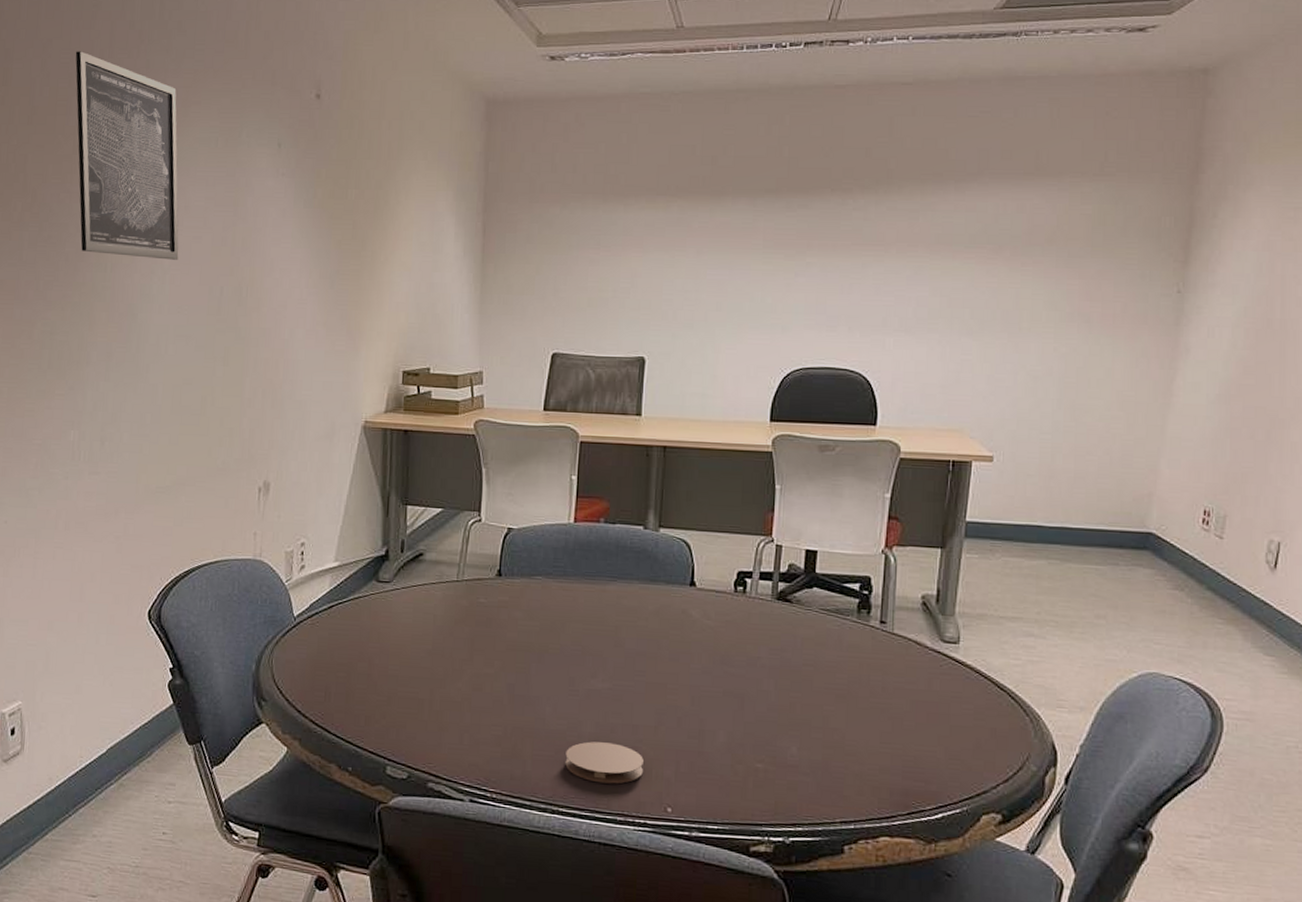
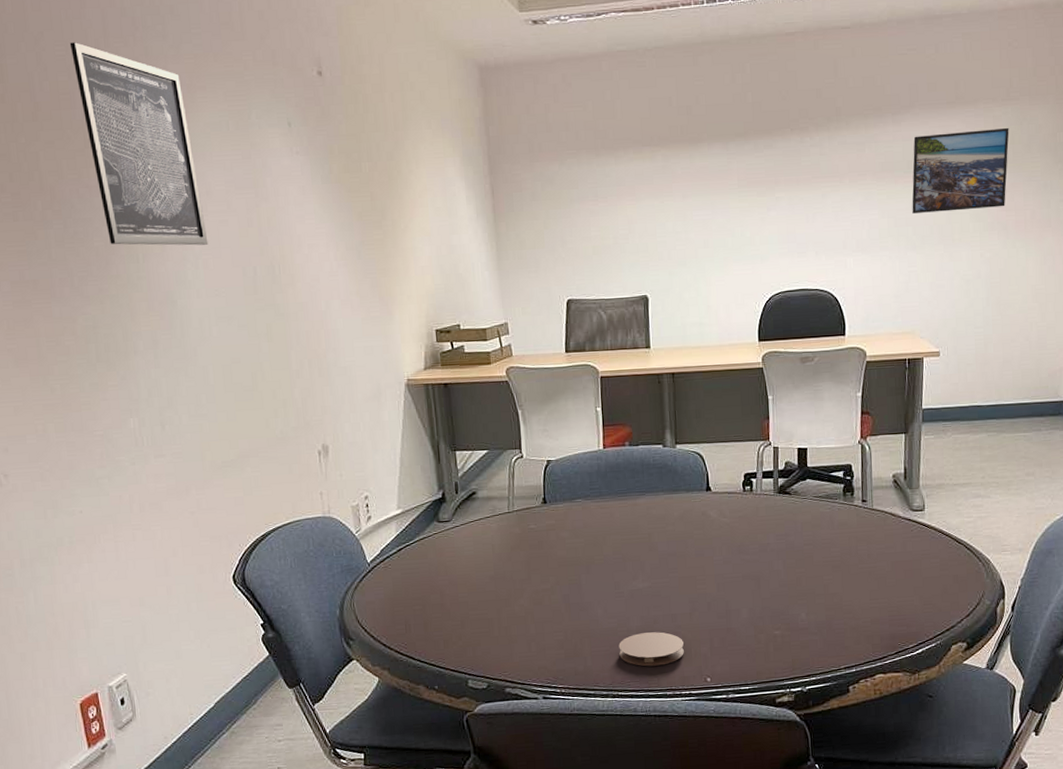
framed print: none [971,206,1101,296] -> present [912,127,1009,213]

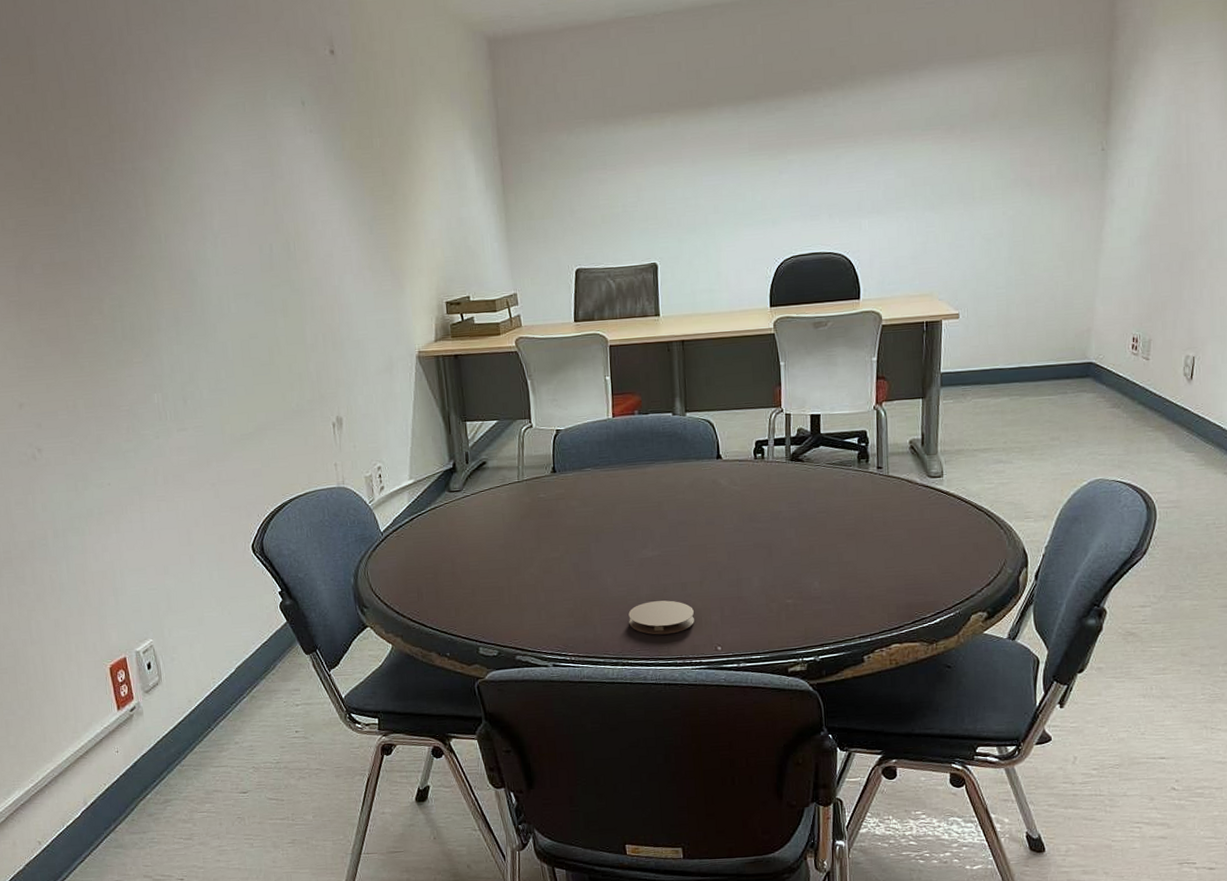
wall art: present [69,42,208,246] -> none [95,31,227,226]
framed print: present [912,127,1009,213] -> none [930,79,1034,172]

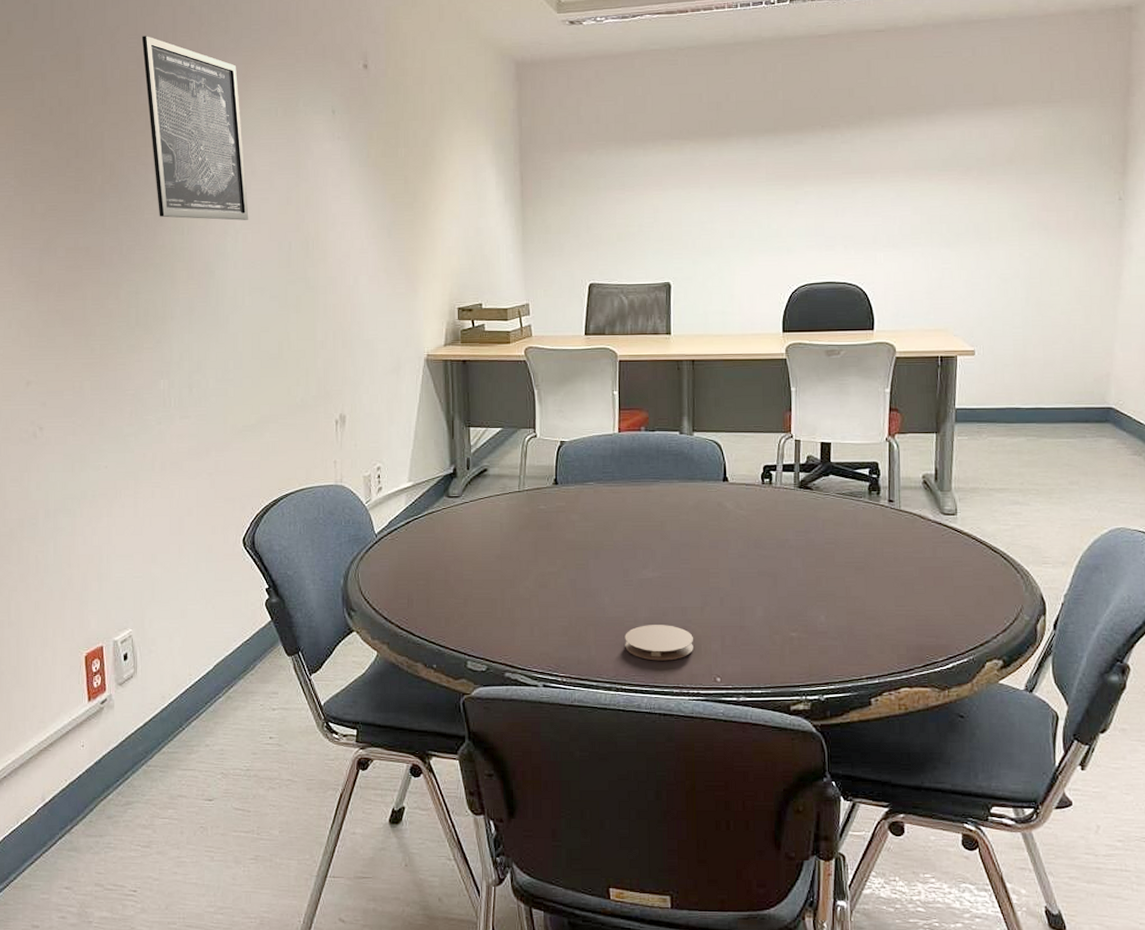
wall art: none [95,31,227,226] -> present [141,36,249,220]

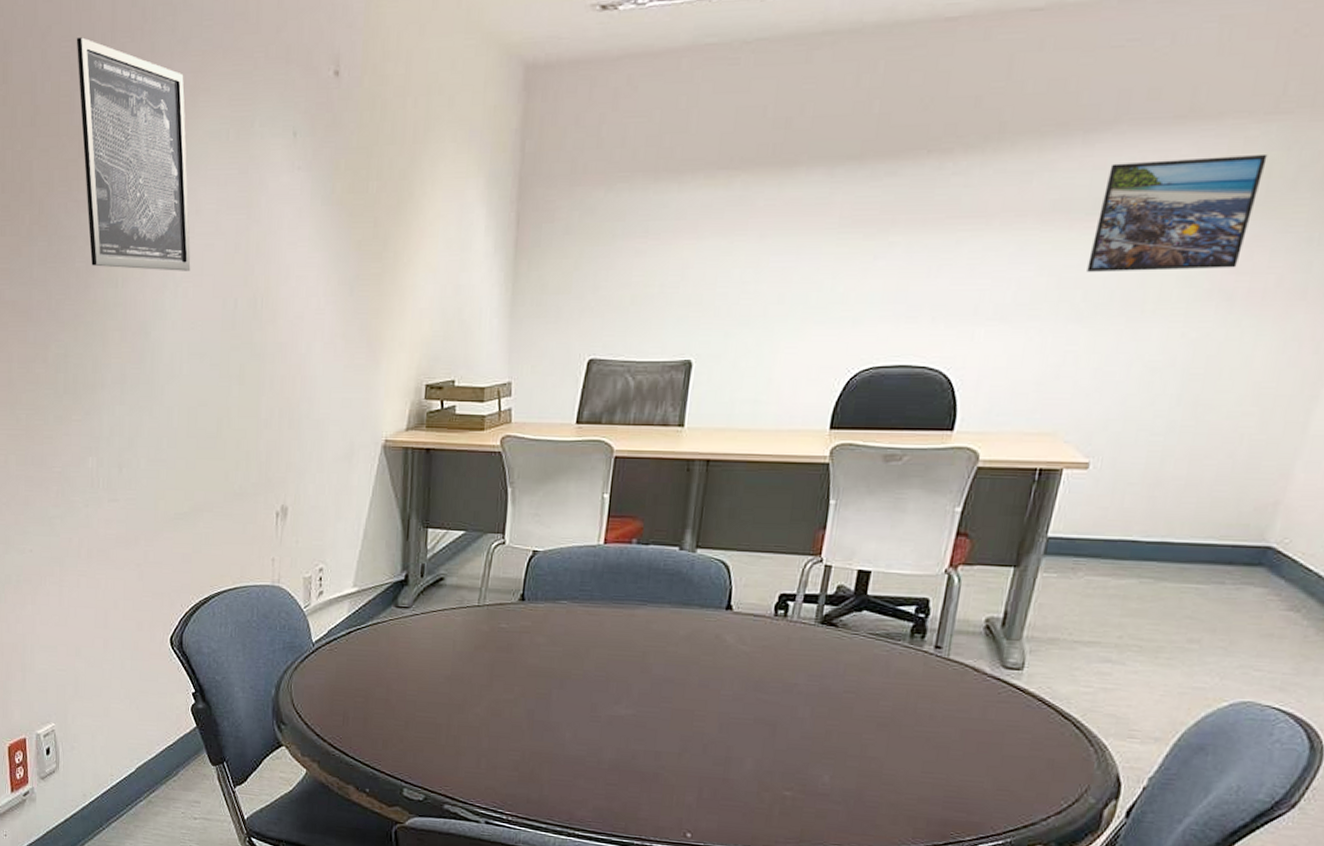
coaster: present [625,625,693,661] -> none [583,767,665,809]
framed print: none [946,129,1050,211] -> present [1087,153,1268,272]

